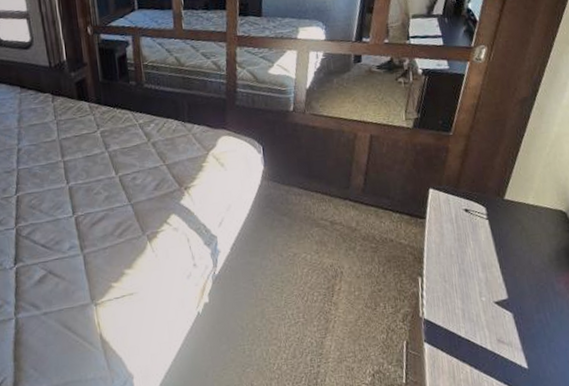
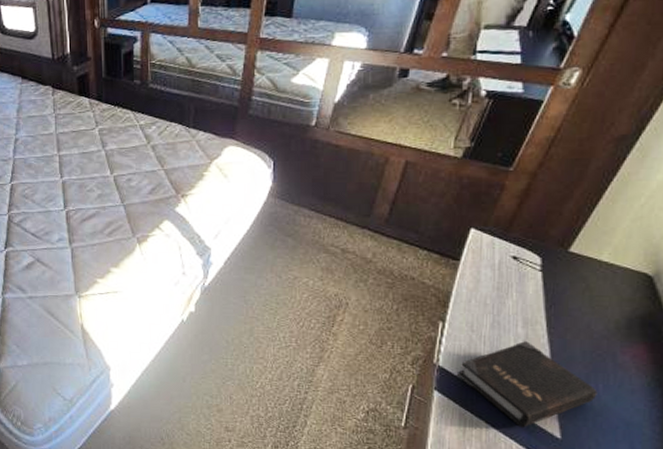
hardback book: none [439,284,547,364] -> present [456,341,598,427]

